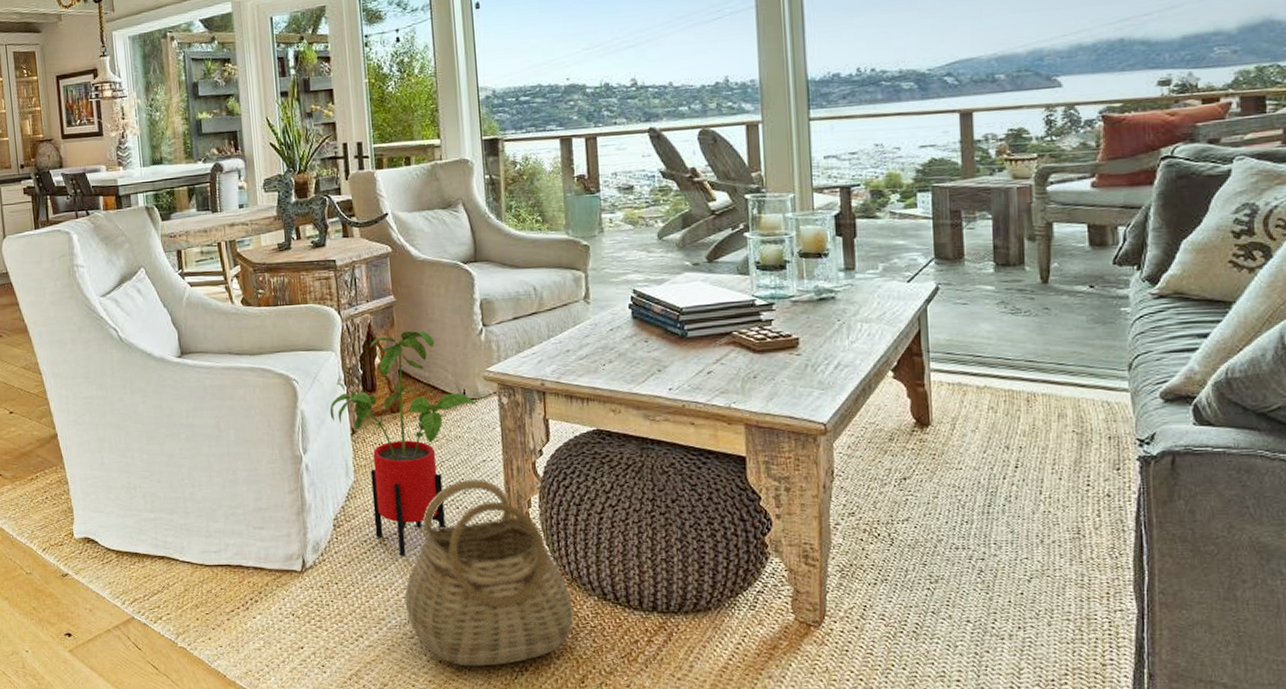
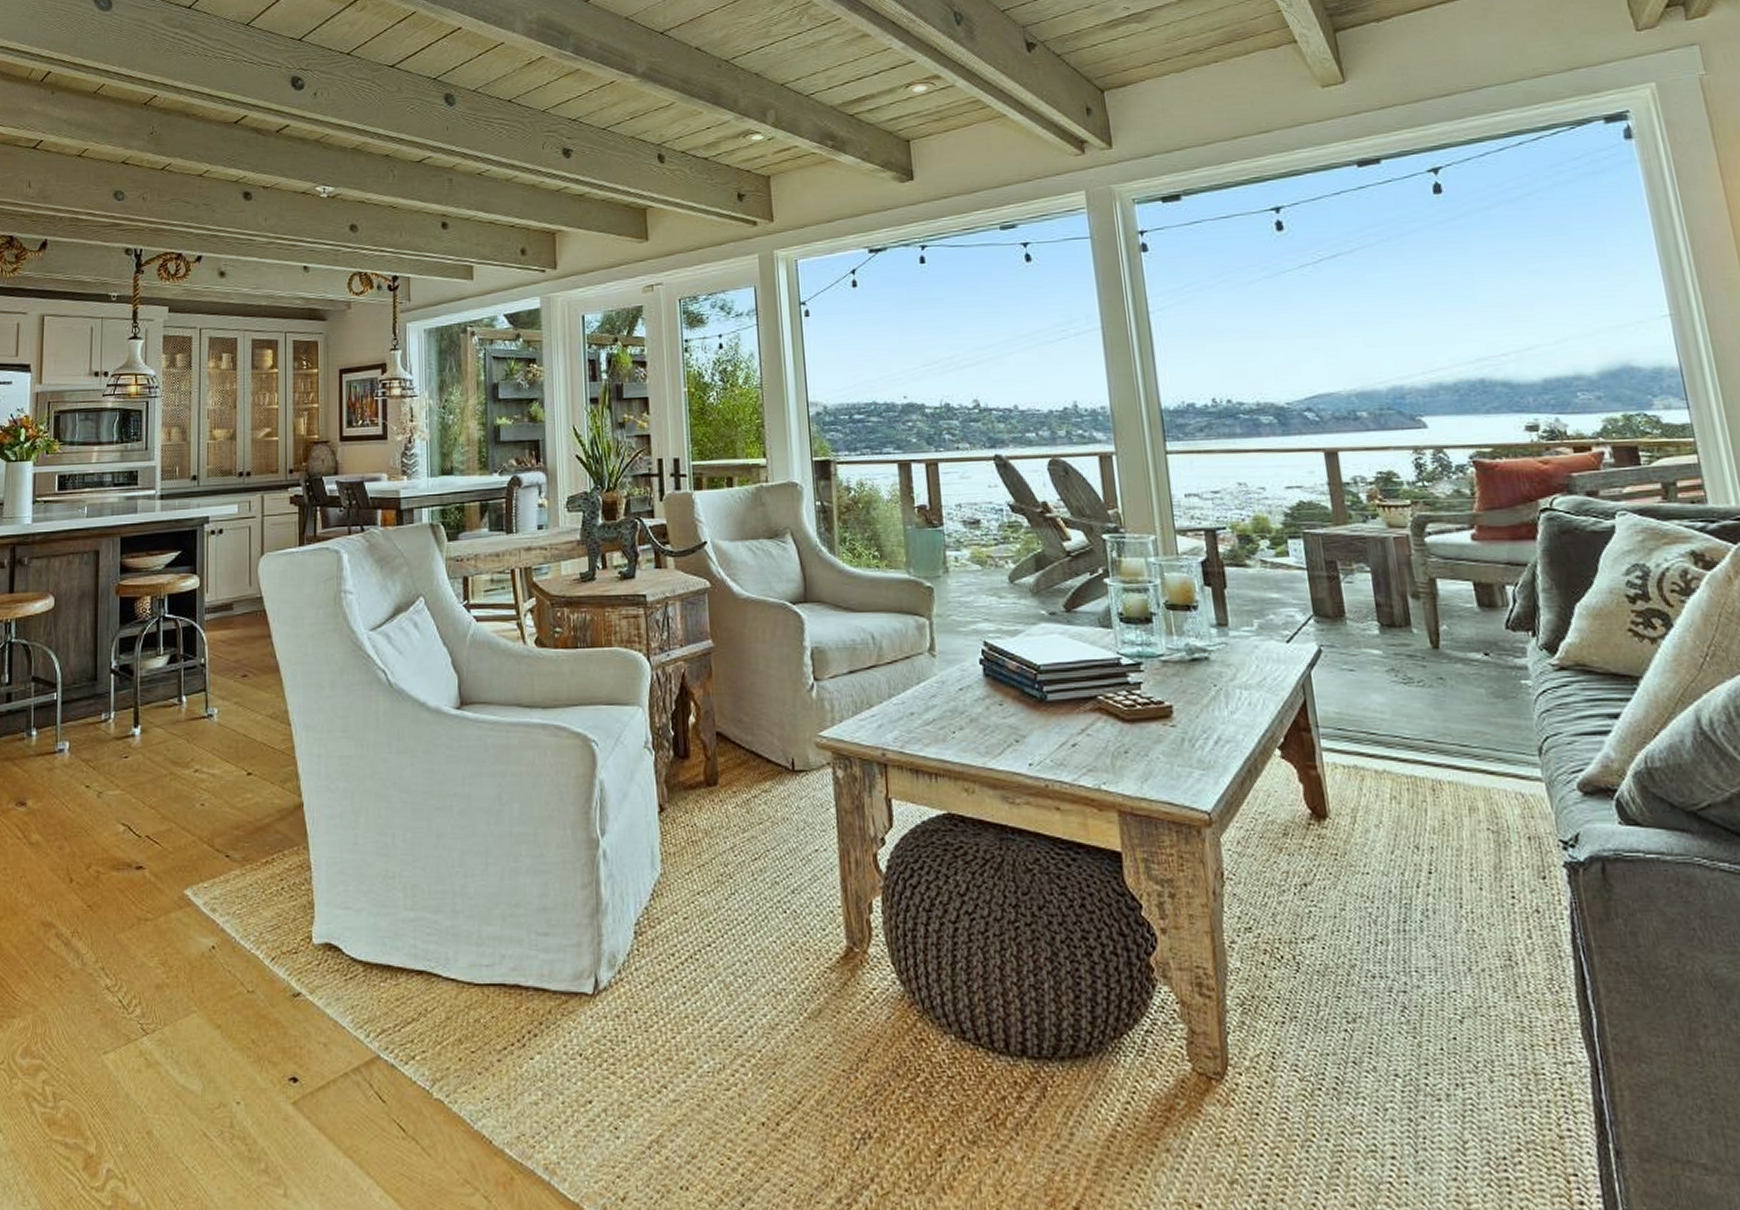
house plant: present [329,330,477,556] -> none [634,683,808,976]
basket: present [405,480,574,667] -> none [720,875,927,1132]

